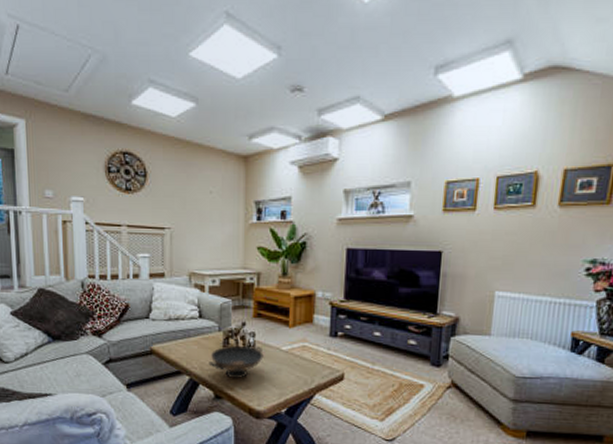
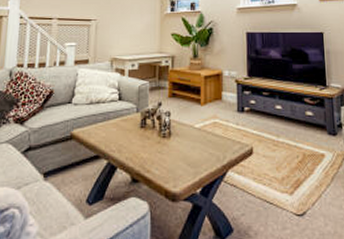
decorative bowl: present [208,345,264,380] -> none [126,125,178,160]

